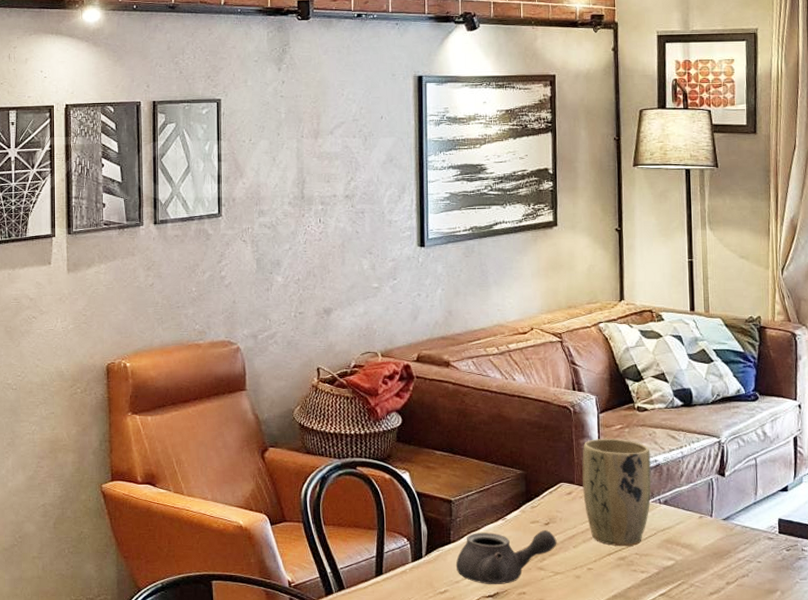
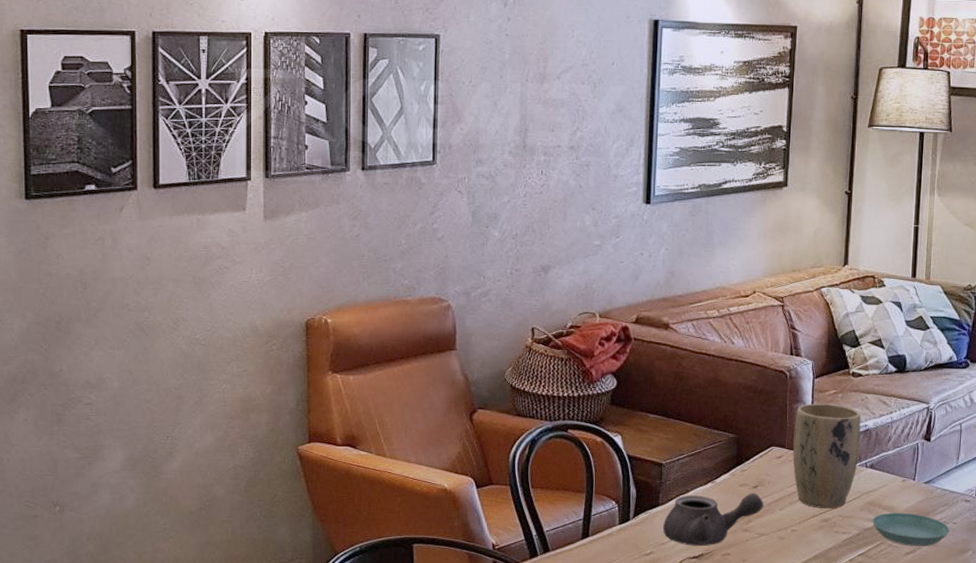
saucer: none [671,550,754,587] -> present [872,512,950,547]

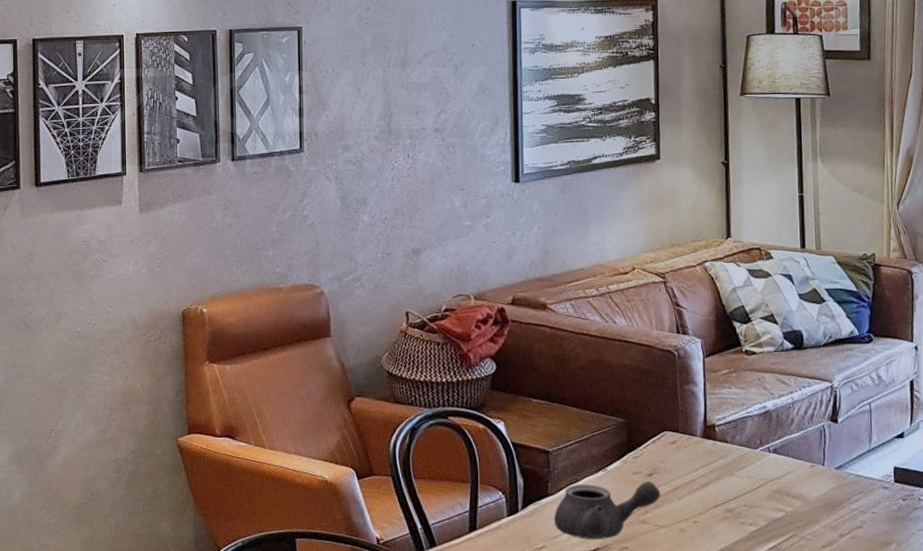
plant pot: present [793,404,861,509] -> none [687,384,760,498]
saucer: present [872,512,950,547] -> none [781,501,869,539]

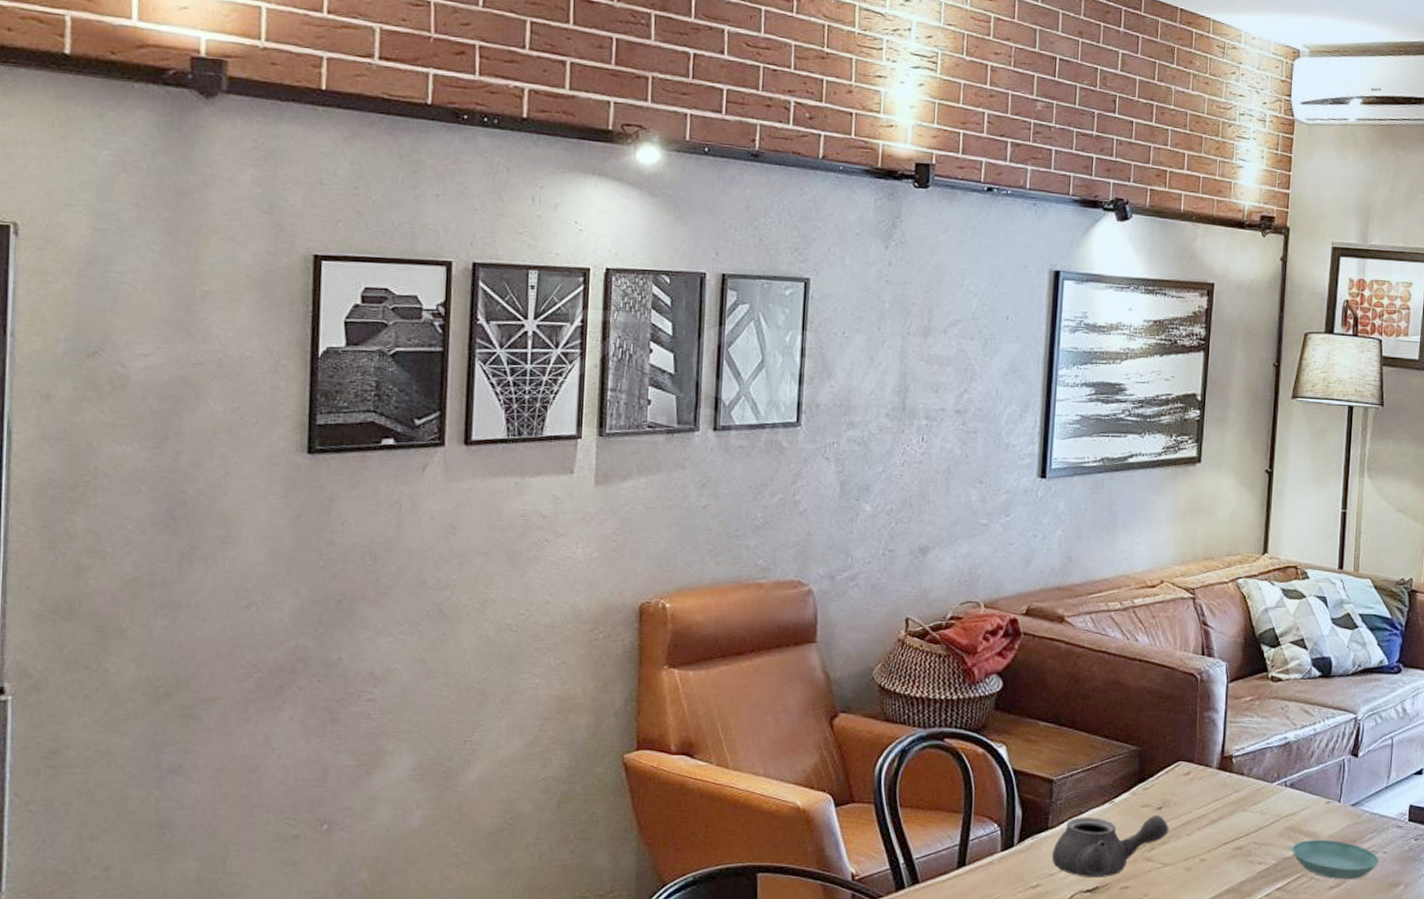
saucer: none [781,501,869,539] -> present [1292,839,1379,880]

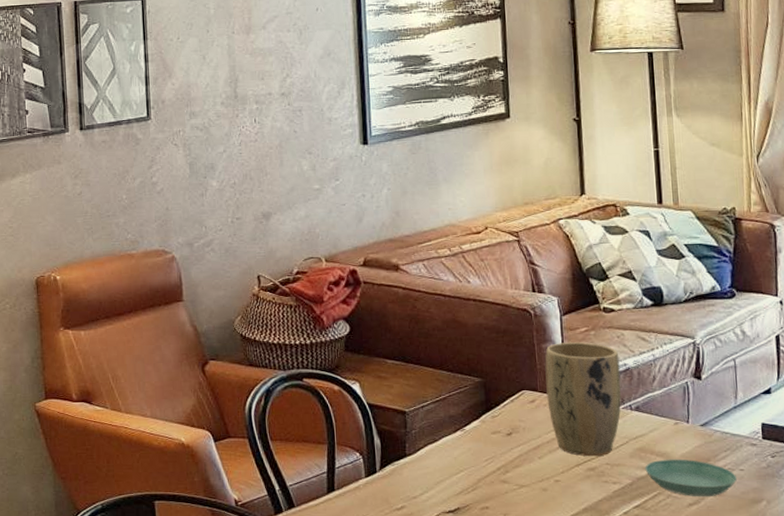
teapot: present [1051,815,1169,877] -> none [412,441,521,499]
plant pot: none [1202,712,1281,835] -> present [545,342,622,457]

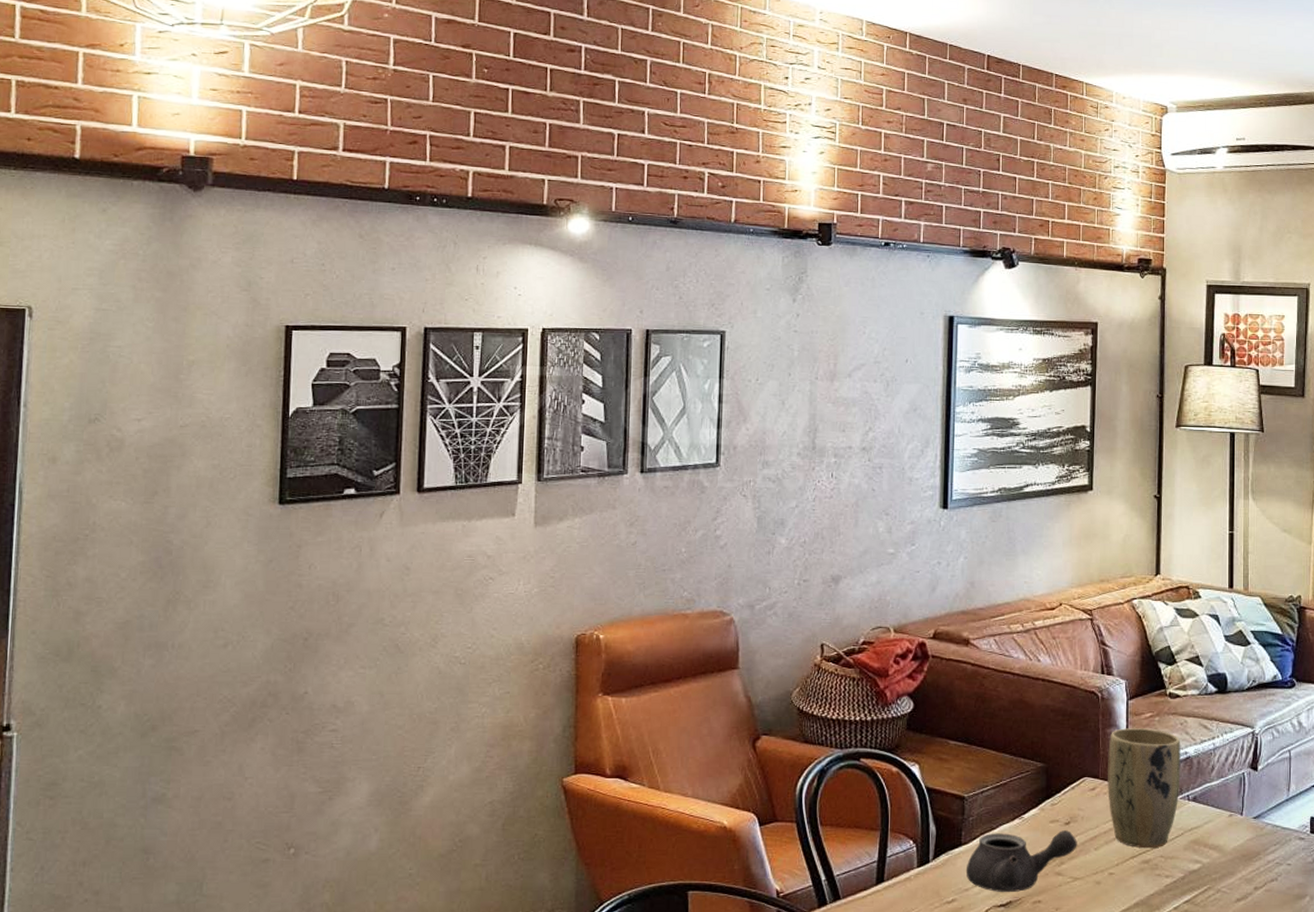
teapot: none [412,441,521,499] -> present [965,830,1077,892]
saucer: present [645,459,737,497] -> none [1197,852,1283,892]

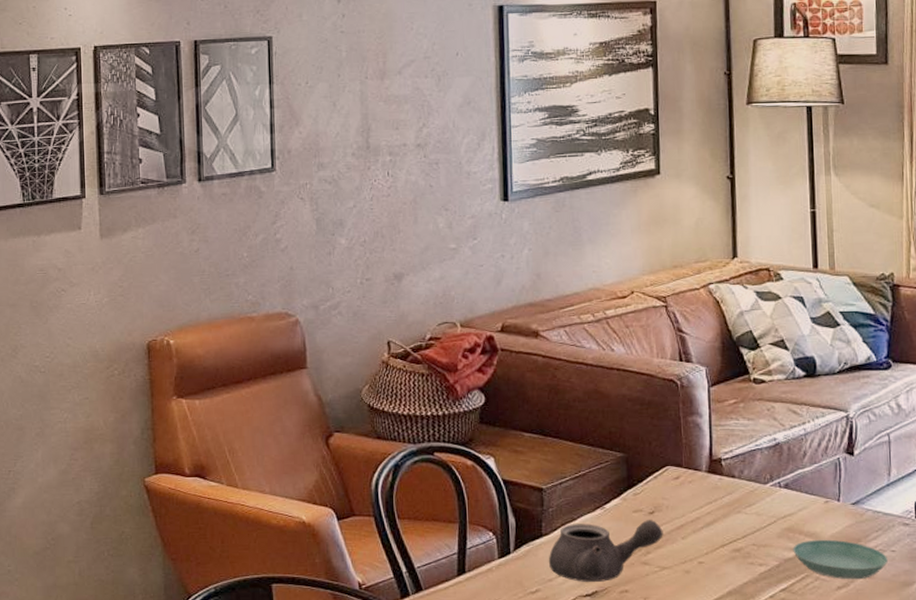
plant pot: present [1108,728,1181,849] -> none [691,415,770,537]
saucer: none [1197,852,1283,892] -> present [793,539,888,580]

